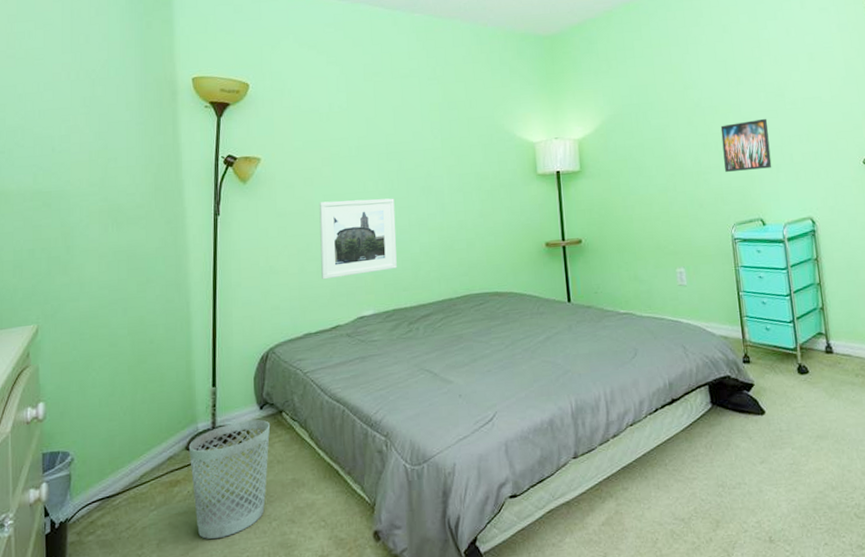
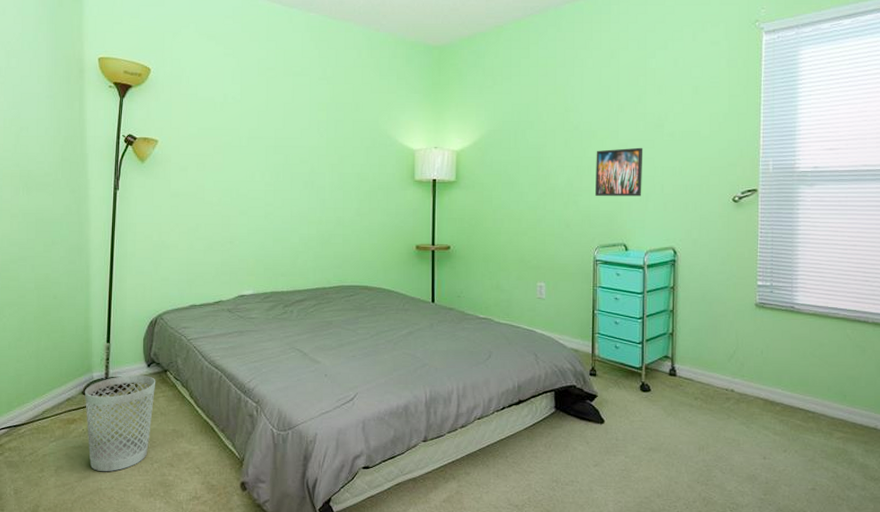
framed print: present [319,198,397,280] -> none [208,187,279,258]

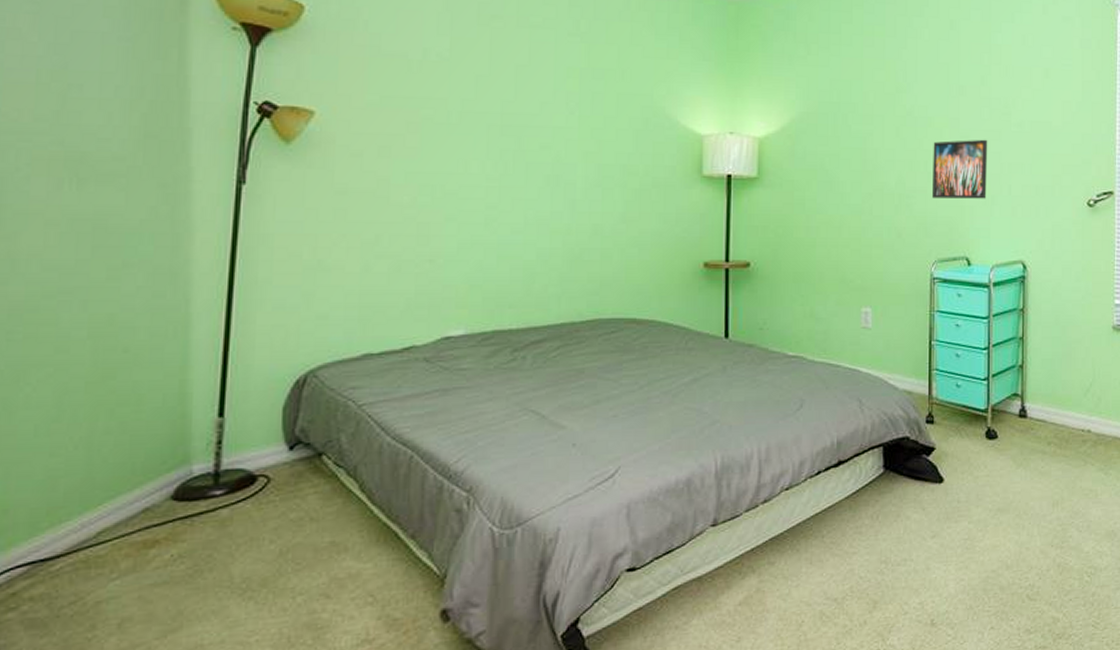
wastebasket: present [84,375,156,471] -> none [175,463,304,618]

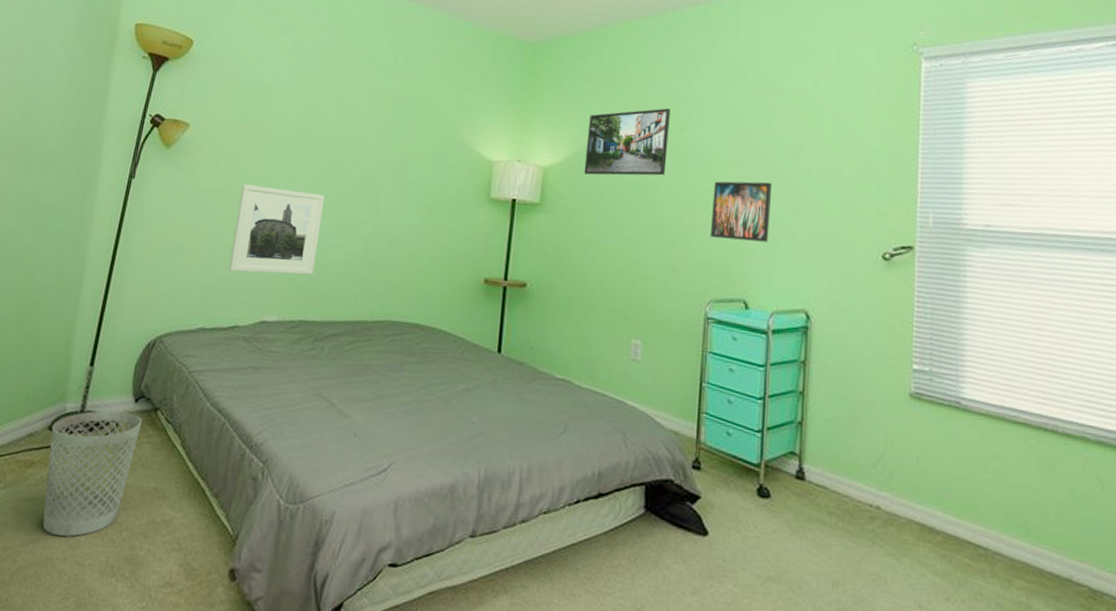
wastebasket: none [175,463,304,618] -> present [43,410,143,537]
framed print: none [394,181,507,285] -> present [229,184,325,275]
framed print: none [802,69,886,143] -> present [584,108,670,176]

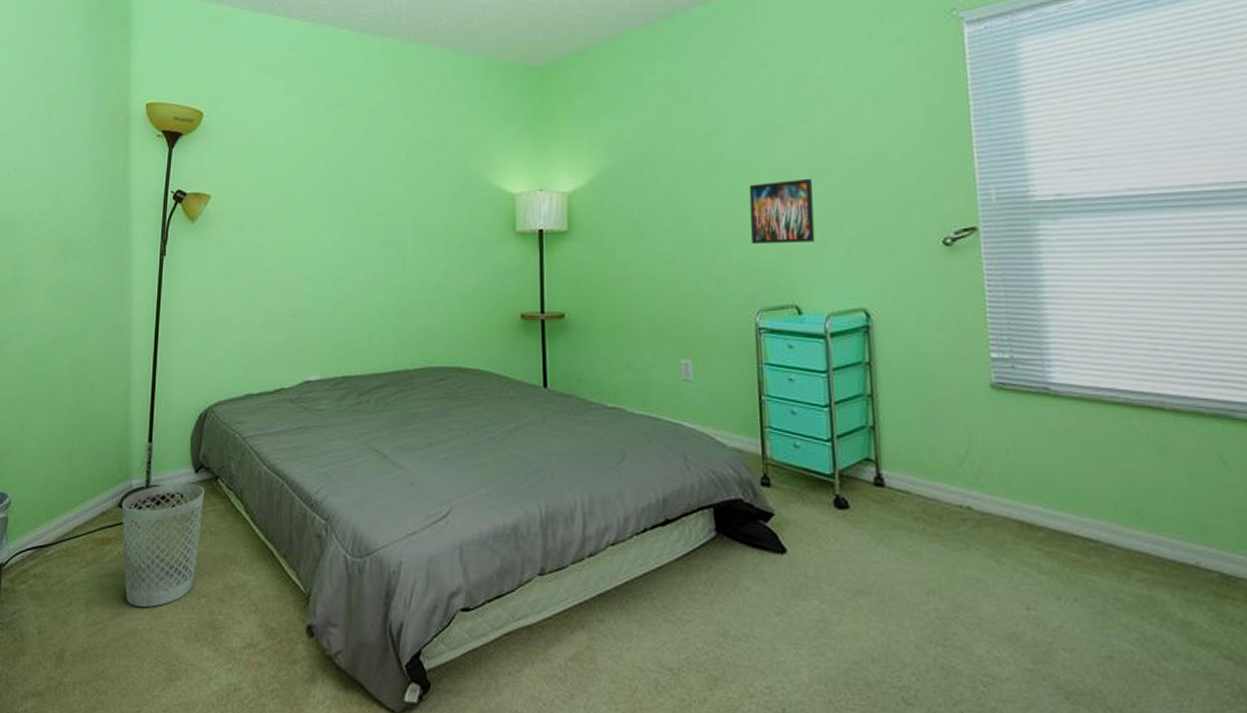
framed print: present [229,184,325,275] -> none [267,248,351,336]
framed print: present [584,108,670,176] -> none [608,115,696,195]

